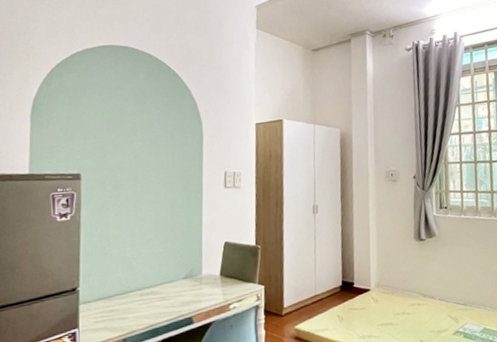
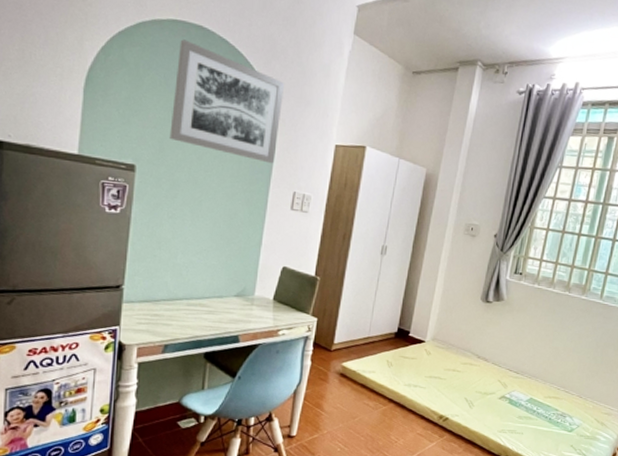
wall art: none [108,60,204,151] -> present [169,39,285,164]

